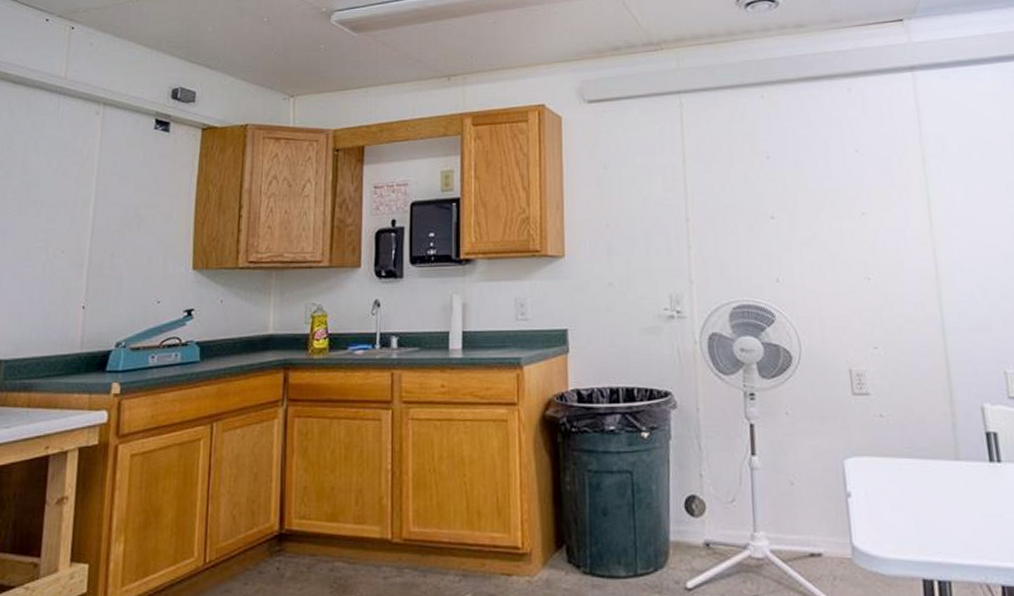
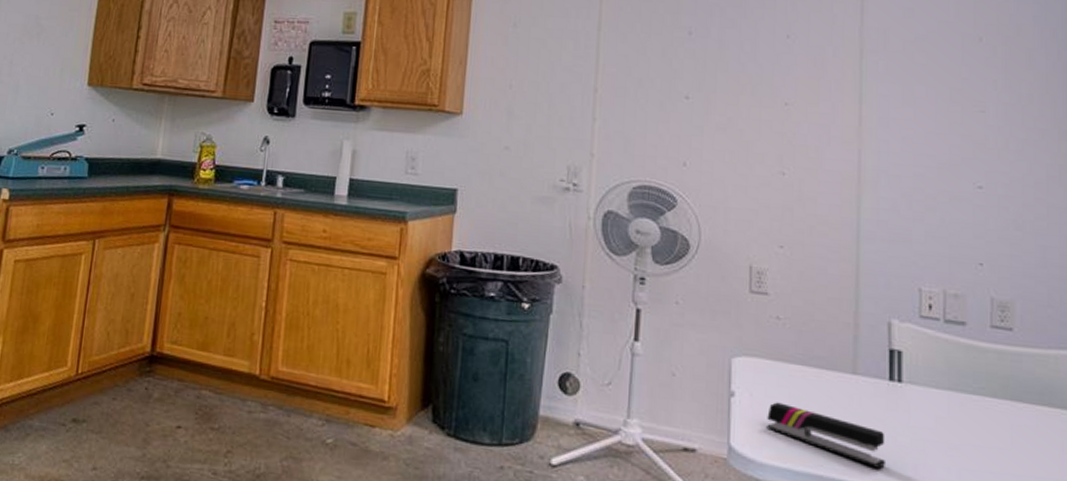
stapler: none [883,497,998,548] -> present [767,402,887,468]

